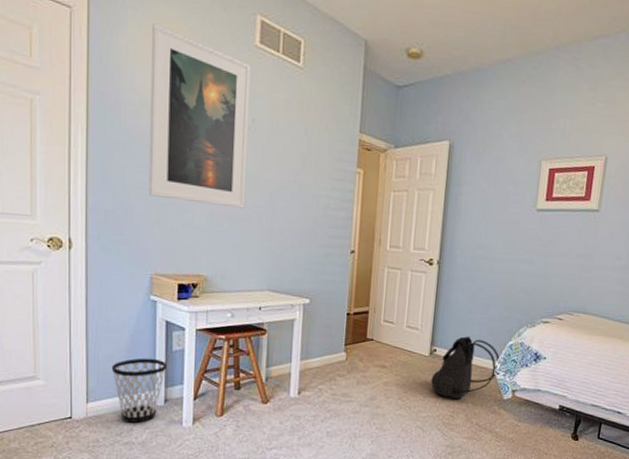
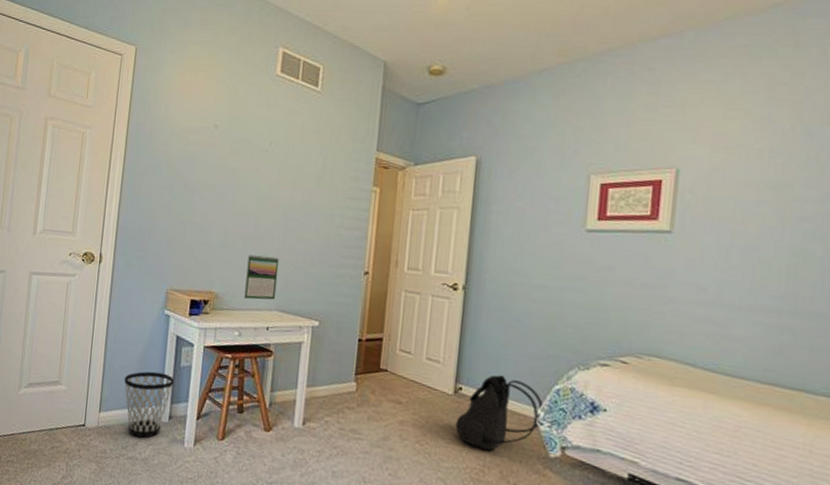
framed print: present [148,23,251,209] -> none [171,62,271,227]
calendar: none [234,236,269,281] -> present [244,254,280,300]

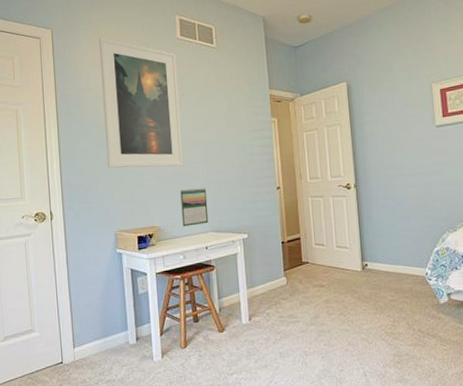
wastebasket: present [124,371,174,438] -> none [91,302,135,362]
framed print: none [171,62,271,227] -> present [99,37,184,168]
backpack: present [455,375,544,452] -> none [367,248,430,309]

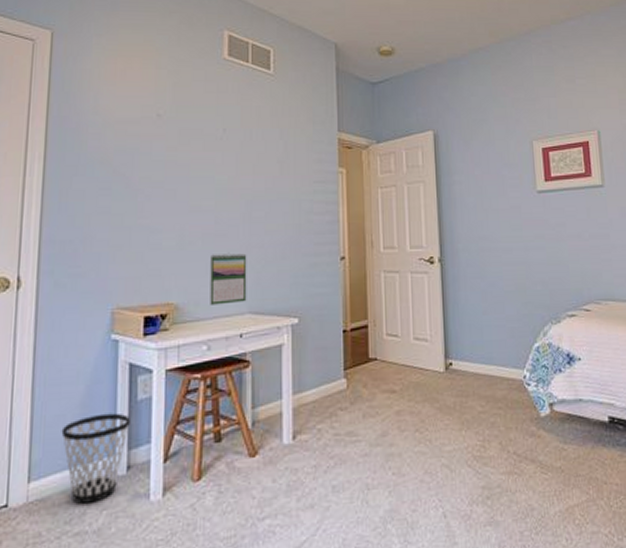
wastebasket: none [91,302,135,362] -> present [61,413,130,504]
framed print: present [99,37,184,168] -> none [111,47,220,223]

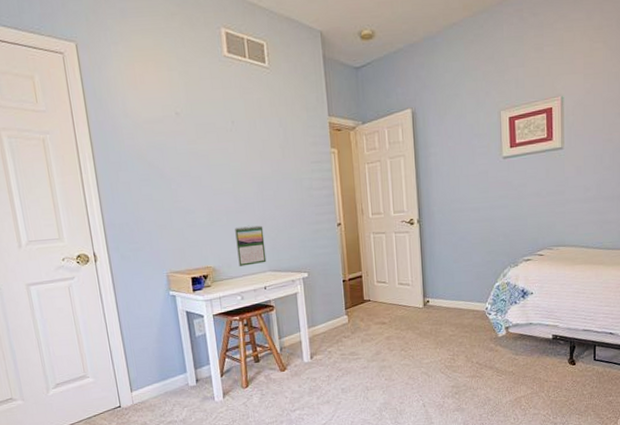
wastebasket: present [61,413,130,504] -> none [146,345,193,404]

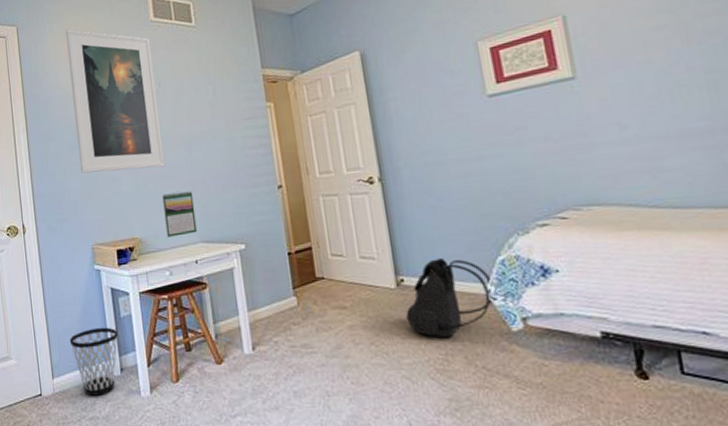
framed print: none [133,53,238,205] -> present [66,29,165,174]
wastebasket: none [146,345,193,404] -> present [69,327,118,396]
backpack: none [428,284,490,344] -> present [406,258,494,338]

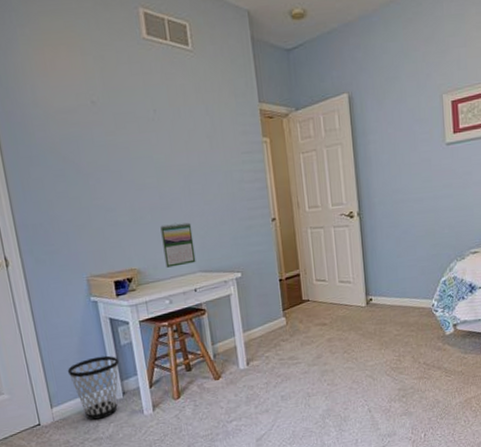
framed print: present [66,29,165,174] -> none [42,36,163,203]
backpack: present [406,258,494,338] -> none [372,280,437,344]

